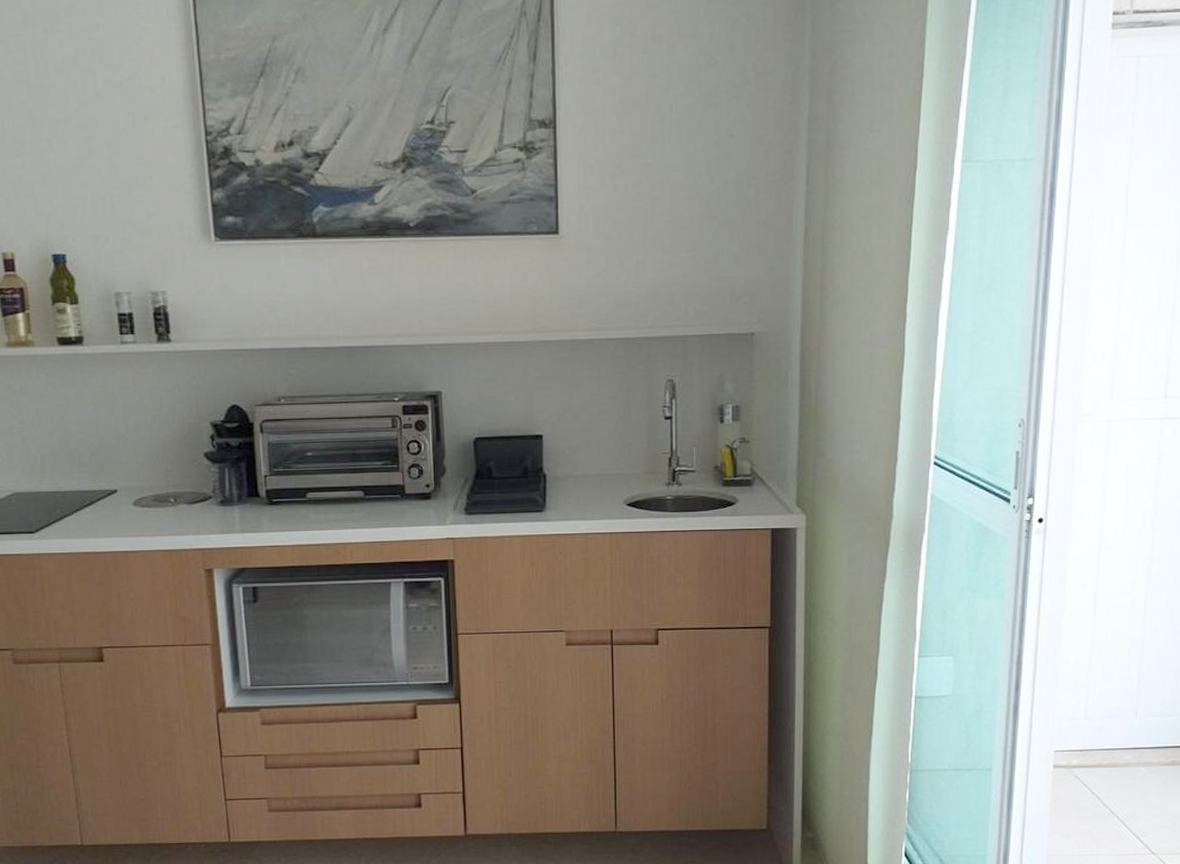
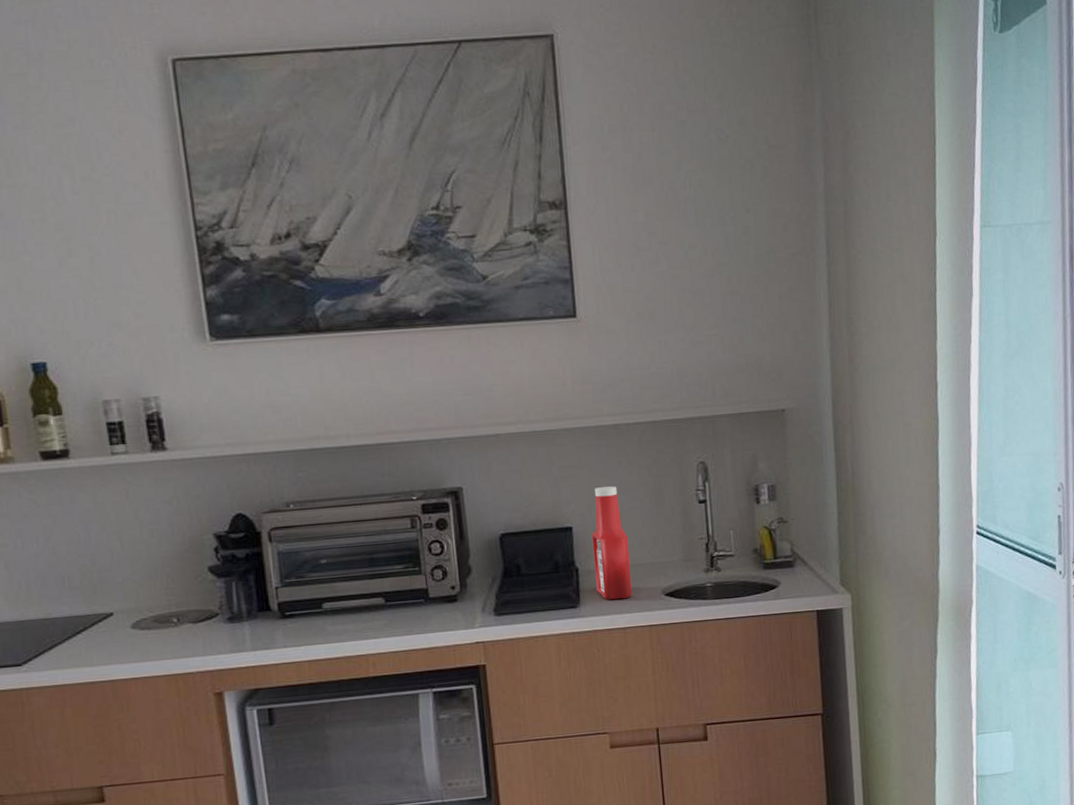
ketchup bottle: none [560,398,596,507] -> present [591,486,632,600]

